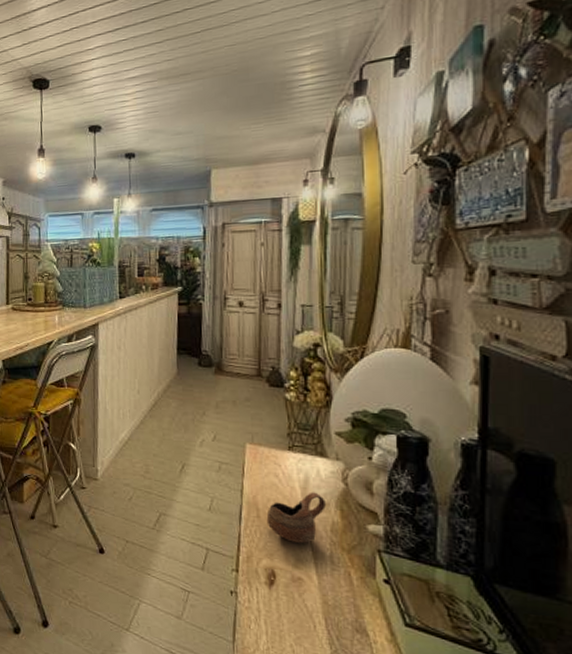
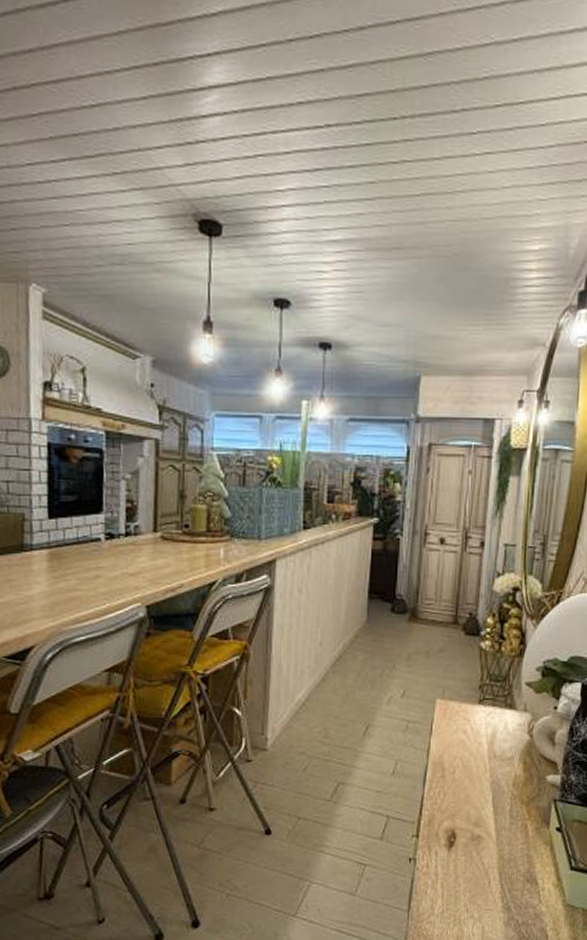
cup: present [266,492,326,543] -> none [451,746,510,800]

